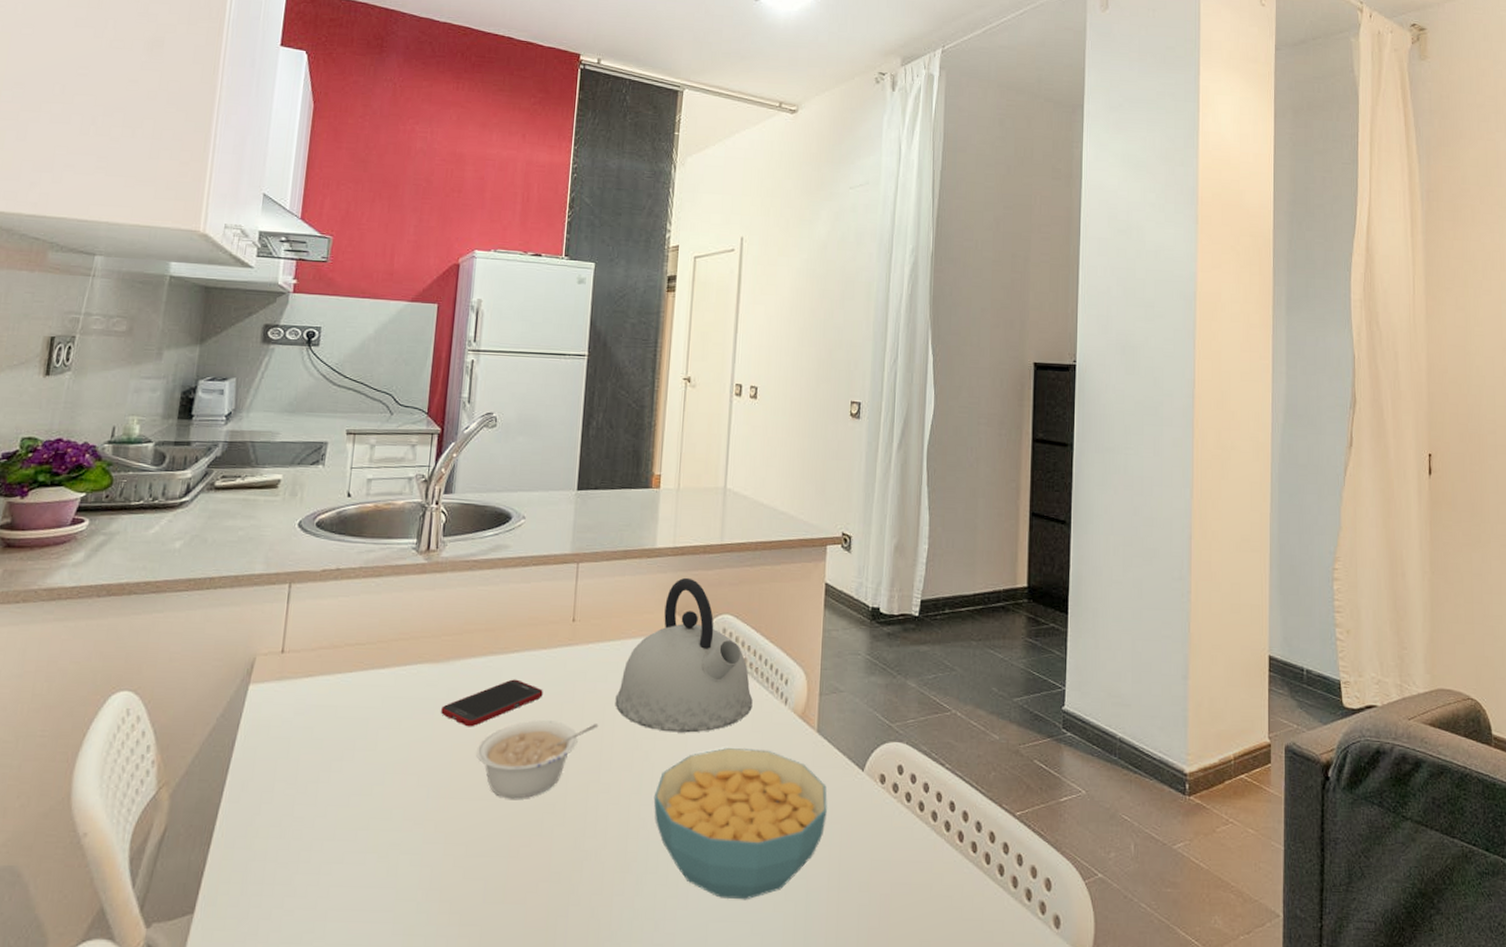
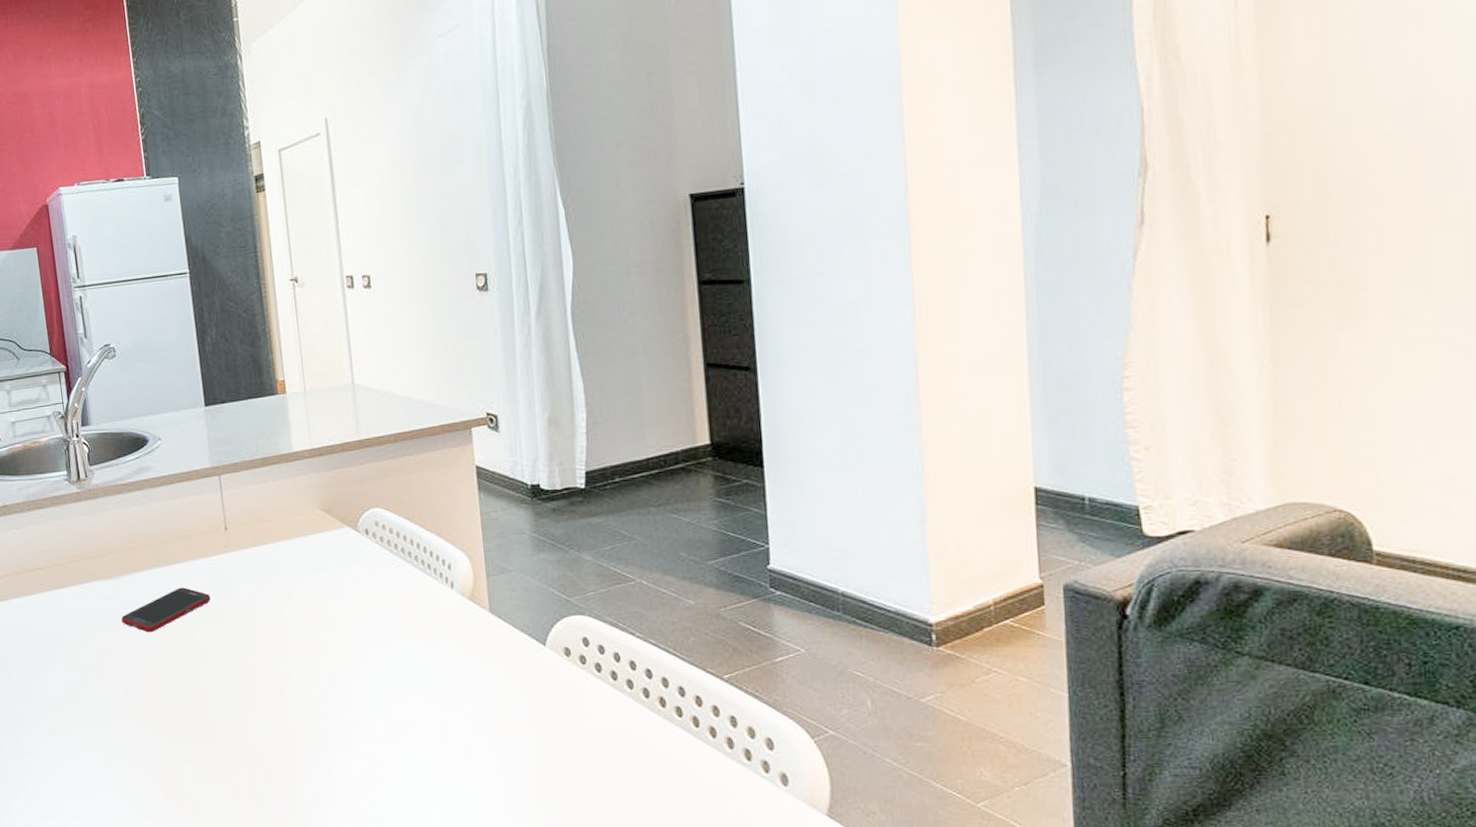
legume: present [476,720,599,799] -> none [160,621,269,692]
kettle: present [615,577,753,733] -> none [279,476,418,623]
cereal bowl: present [653,748,827,900] -> none [333,633,512,770]

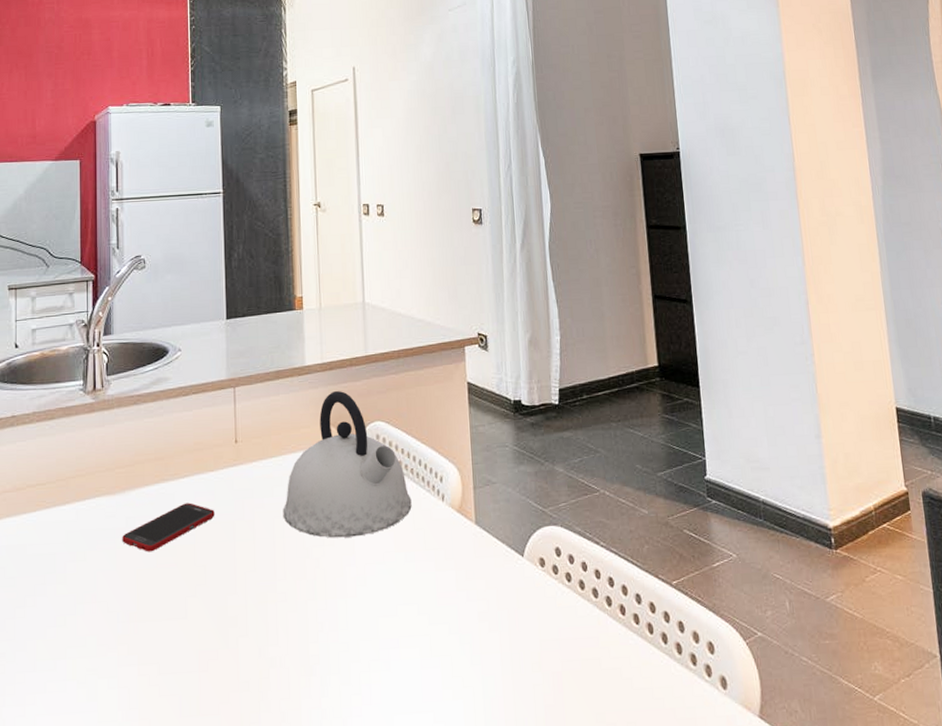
kettle: none [279,476,418,623] -> present [283,390,412,538]

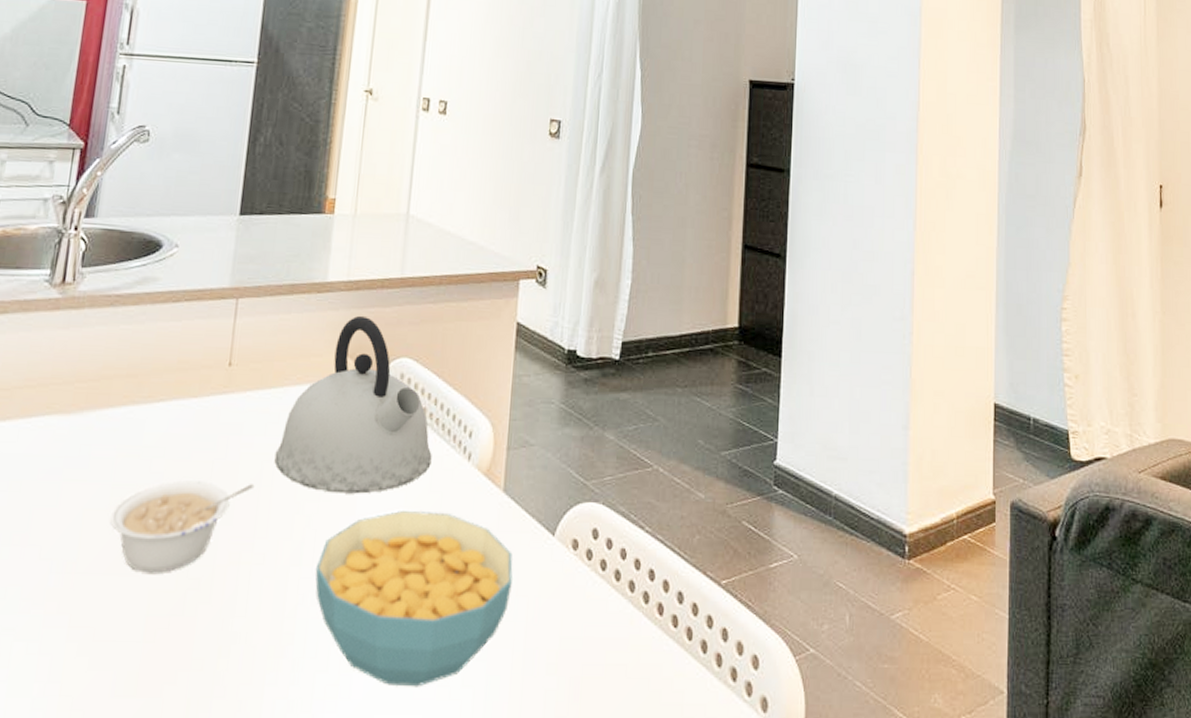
cell phone: present [122,502,215,552] -> none [70,433,192,489]
legume: none [159,537,270,616] -> present [110,480,255,573]
cereal bowl: none [328,546,493,691] -> present [315,511,513,687]

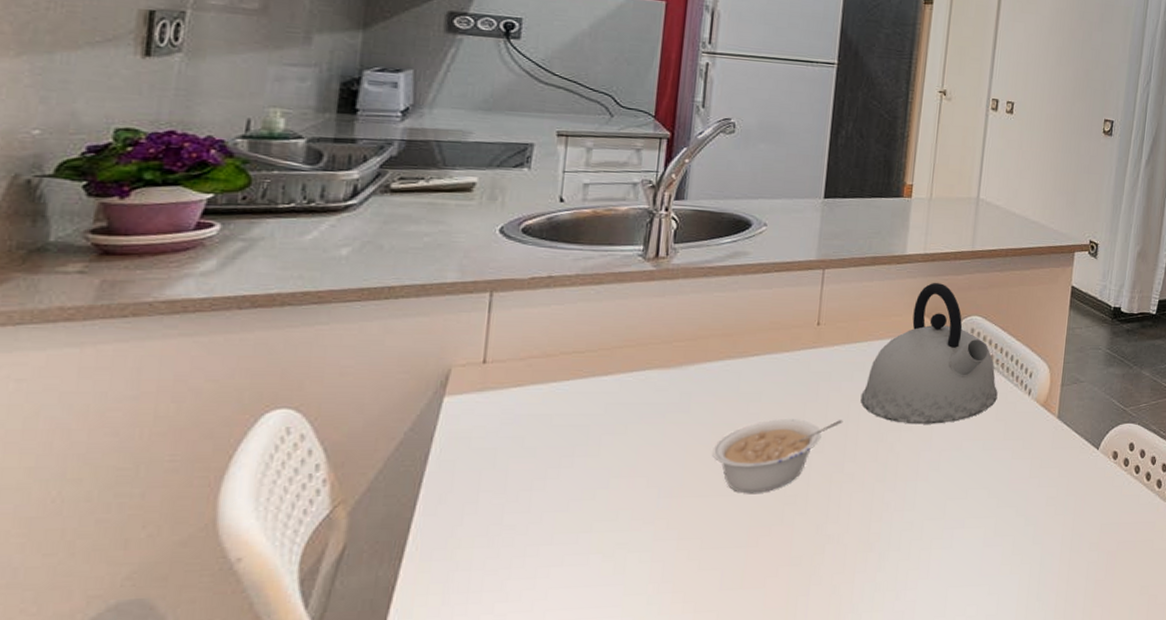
cereal bowl: present [315,511,513,687] -> none [897,436,1064,567]

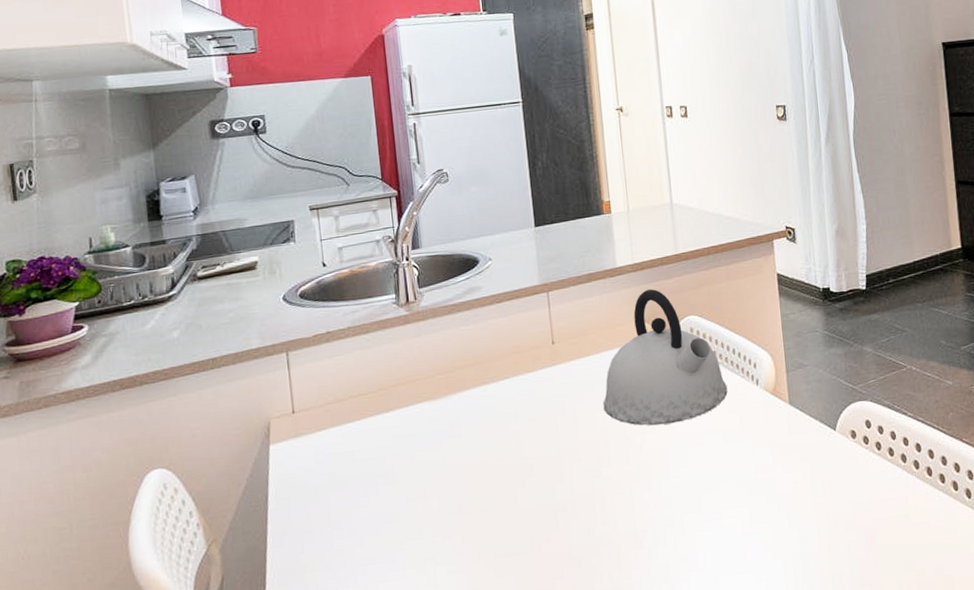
legume: present [712,419,843,493] -> none [486,429,592,504]

